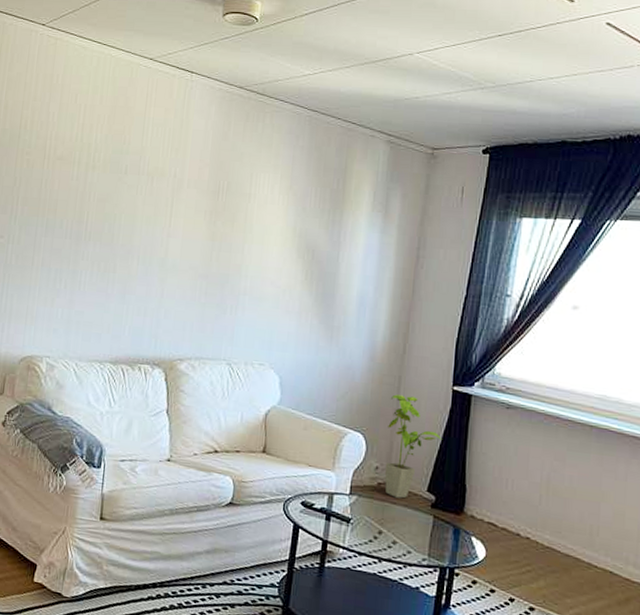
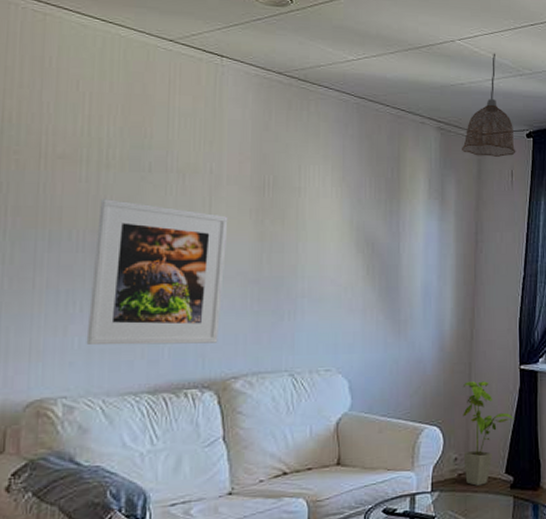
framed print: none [67,195,186,327] -> present [86,199,228,346]
pendant lamp: none [411,66,470,173] -> present [462,53,516,157]

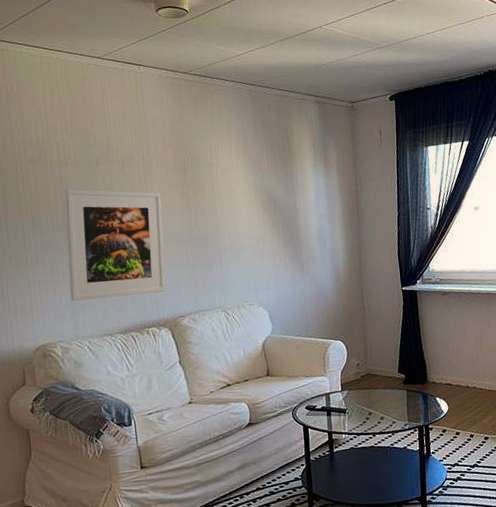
pendant lamp: present [462,53,516,157] -> none [337,32,382,121]
house plant: present [462,381,515,486] -> none [357,302,402,384]

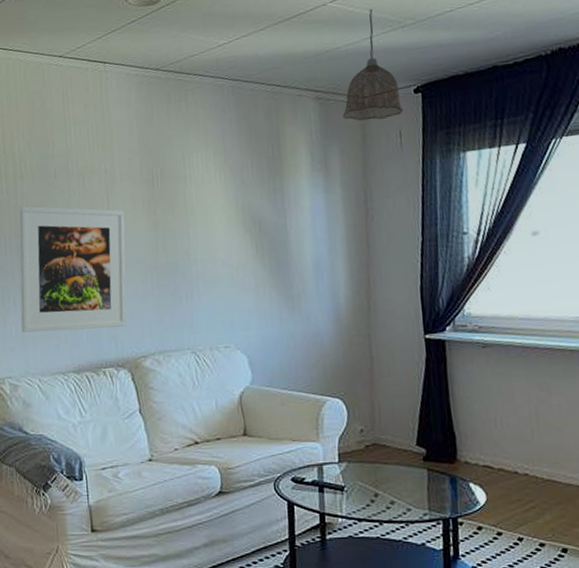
pendant lamp: none [337,32,382,121] -> present [343,8,404,121]

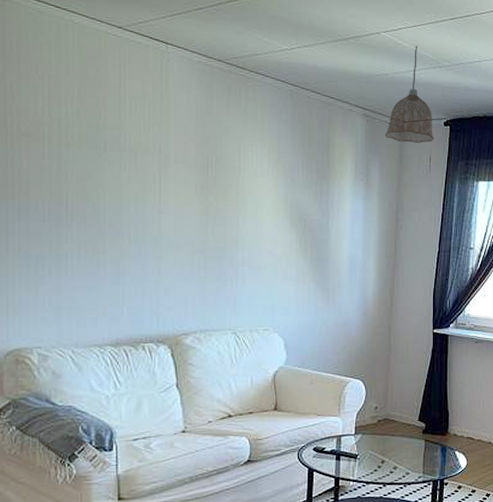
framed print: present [19,206,127,333] -> none [55,174,176,304]

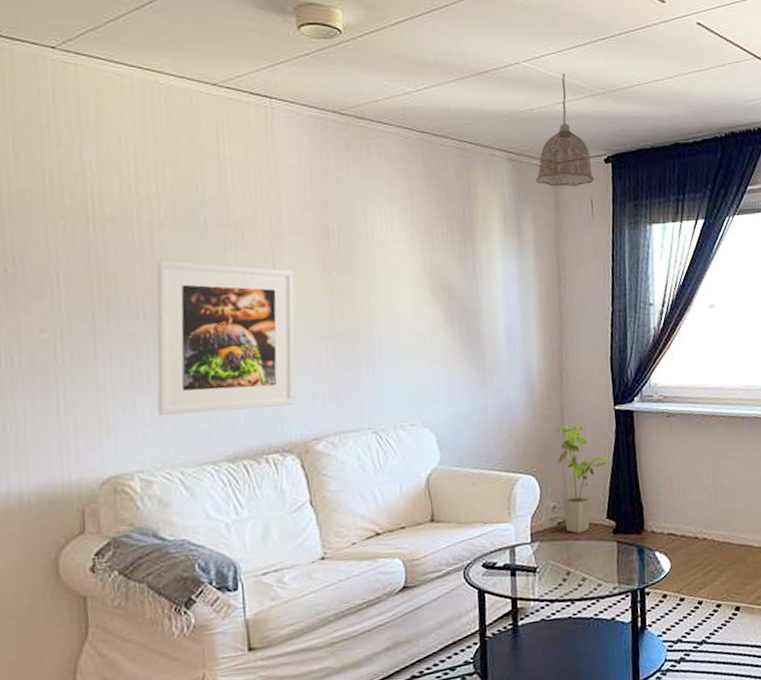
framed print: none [55,174,176,304] -> present [156,260,296,416]
house plant: none [383,342,428,430] -> present [555,425,614,534]

